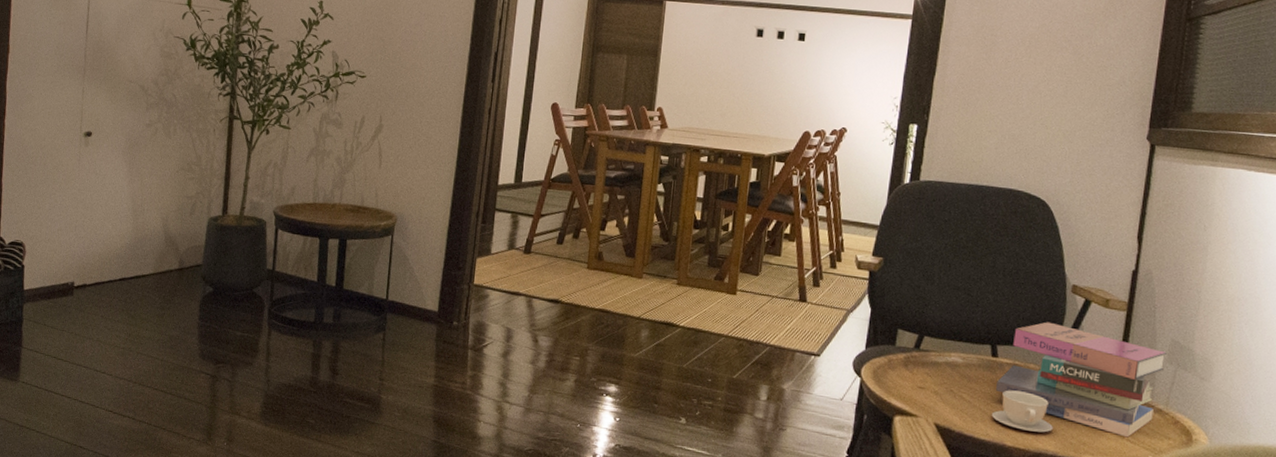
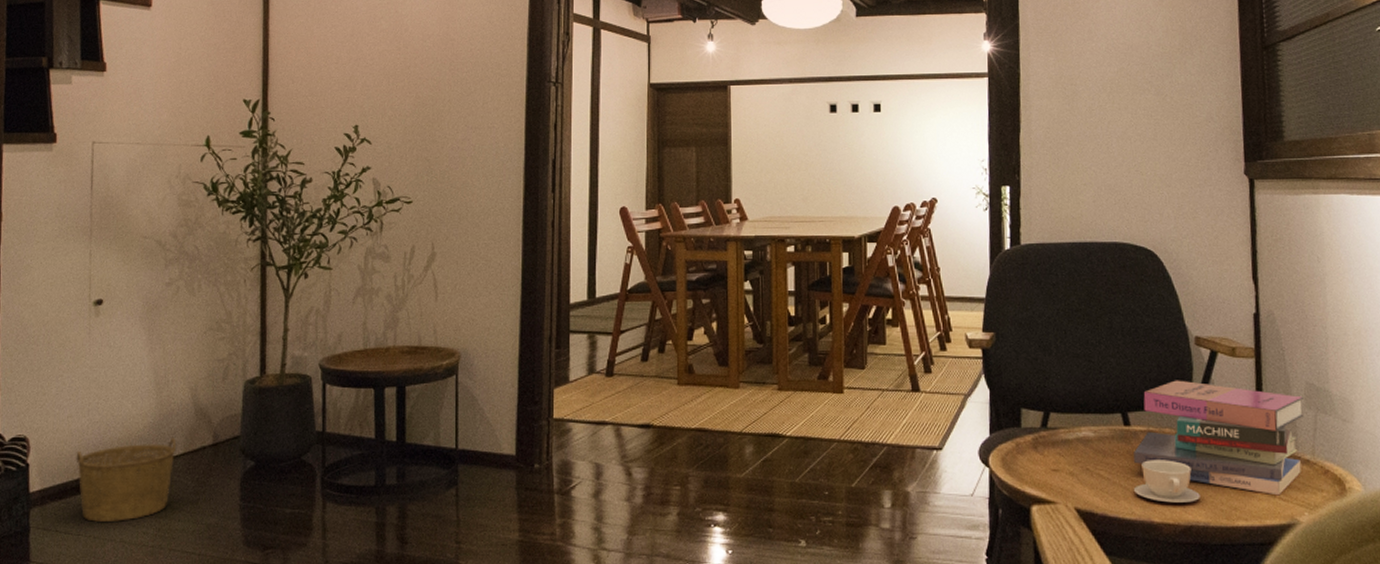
basket: none [63,259,148,324] -> present [76,438,177,522]

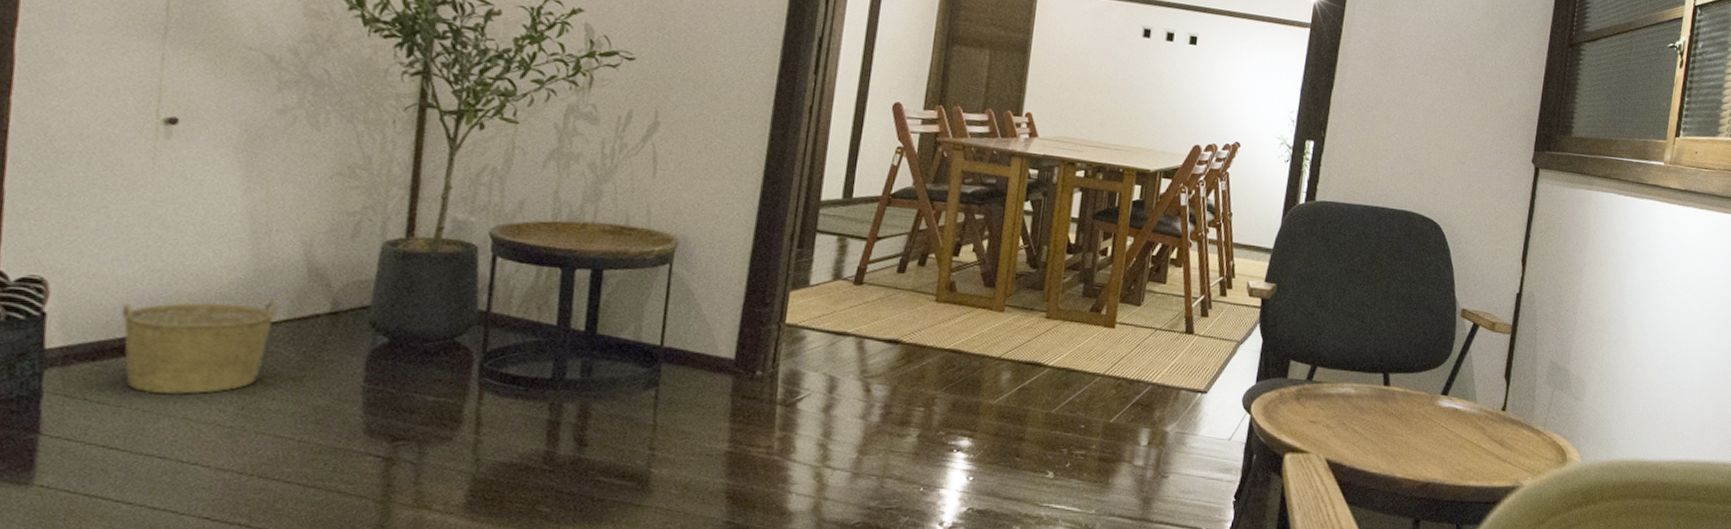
books: present [1133,380,1303,496] -> none [1386,347,1546,461]
teacup: present [1133,460,1200,503] -> none [1382,419,1441,461]

